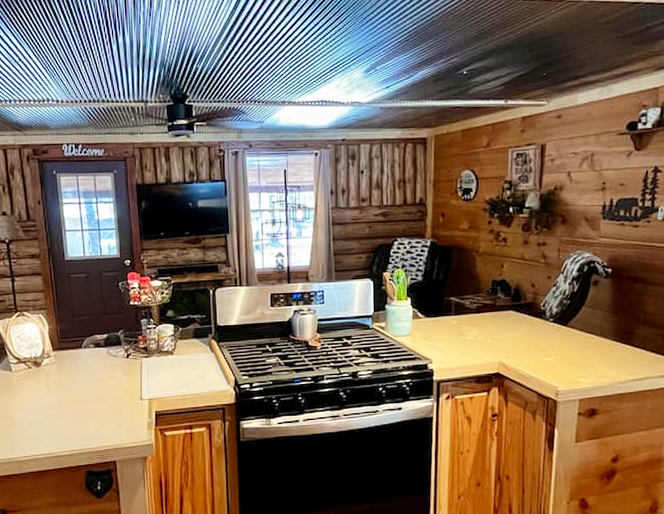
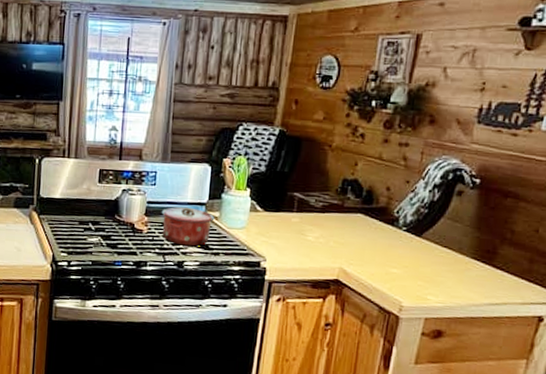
casserole: none [332,320,382,357] -> present [161,207,215,247]

